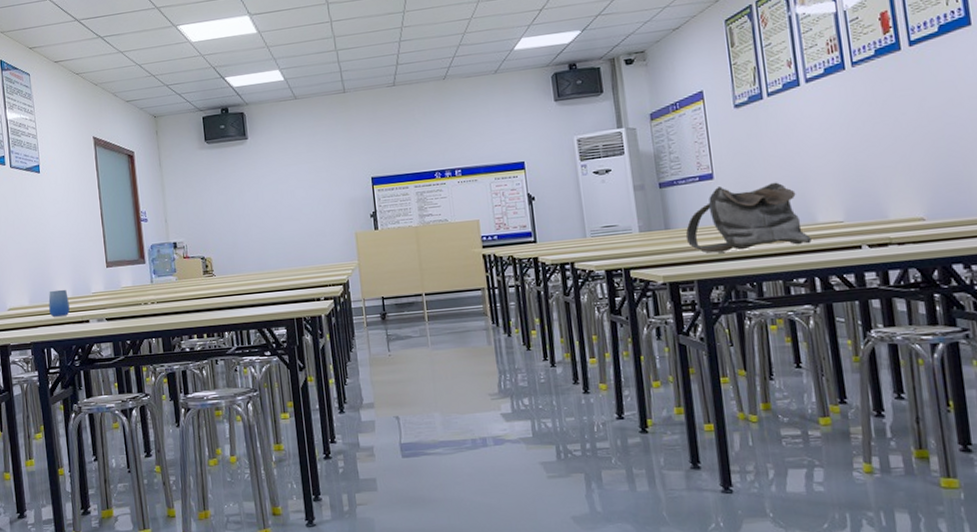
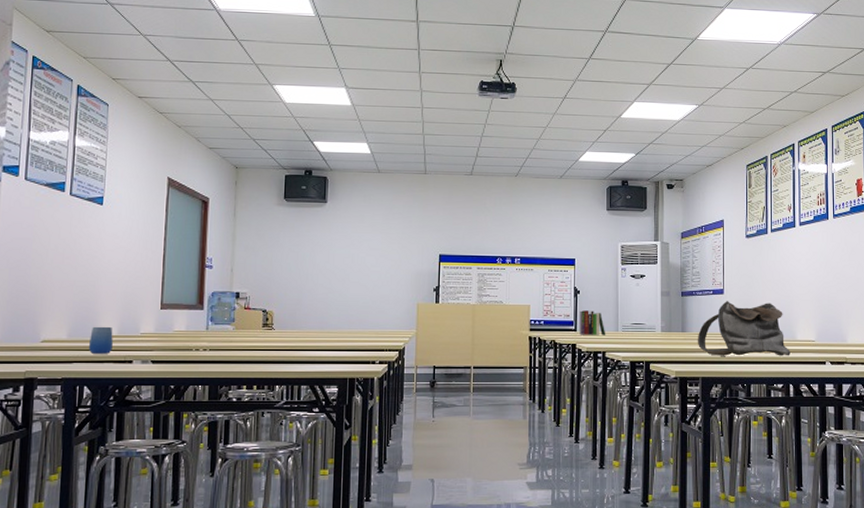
books: none [537,217,573,247] -> present [579,310,606,335]

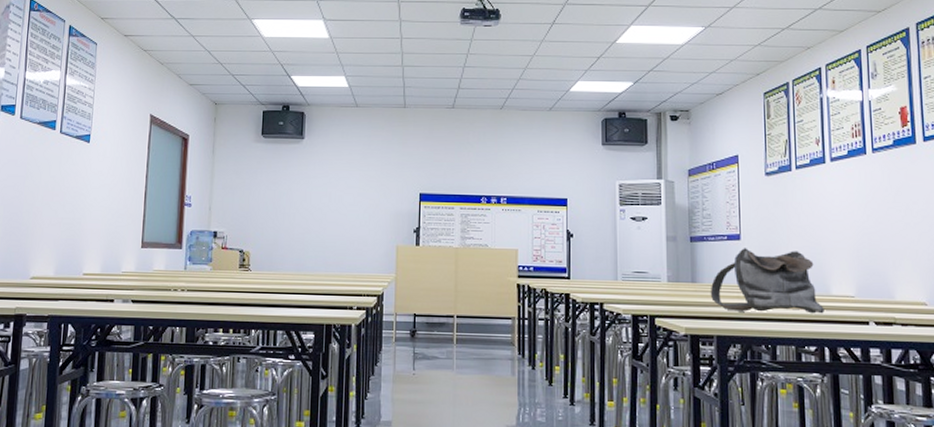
cup: present [89,326,113,354] -> none [74,264,97,292]
books: present [579,310,606,335] -> none [573,256,604,285]

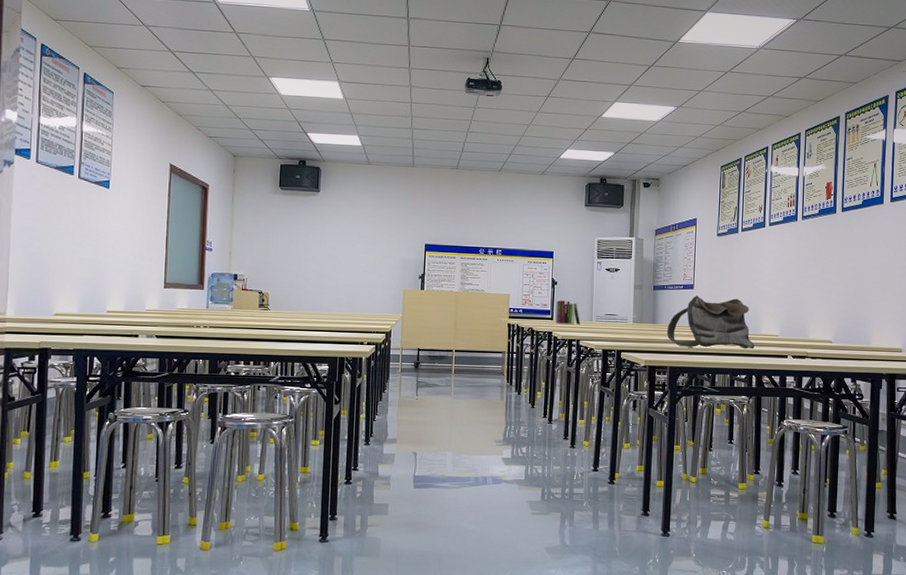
books: none [573,256,604,285] -> present [555,300,581,325]

